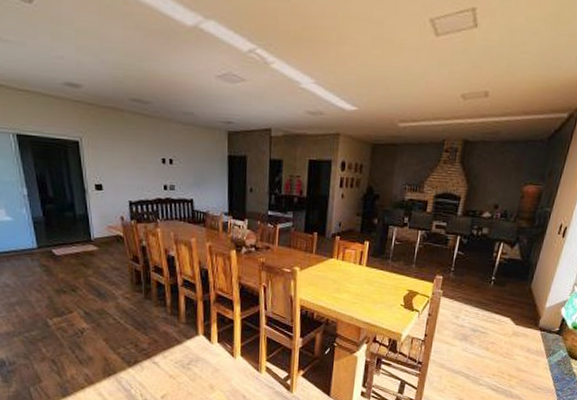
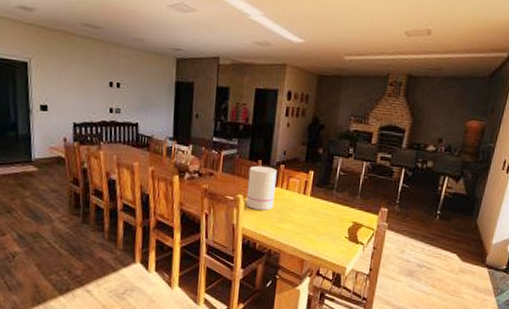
vase: none [302,237,333,282] -> present [246,165,277,211]

